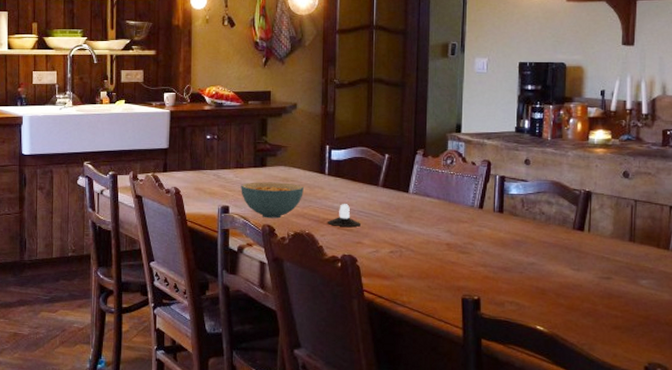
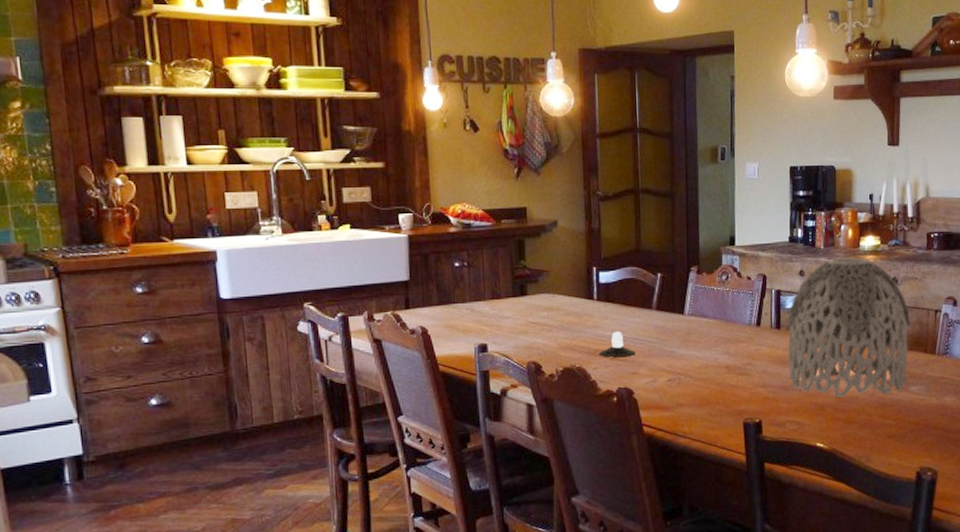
cereal bowl: present [241,182,304,219] -> none [499,312,571,354]
vase: none [510,149,642,285] -> present [787,257,910,398]

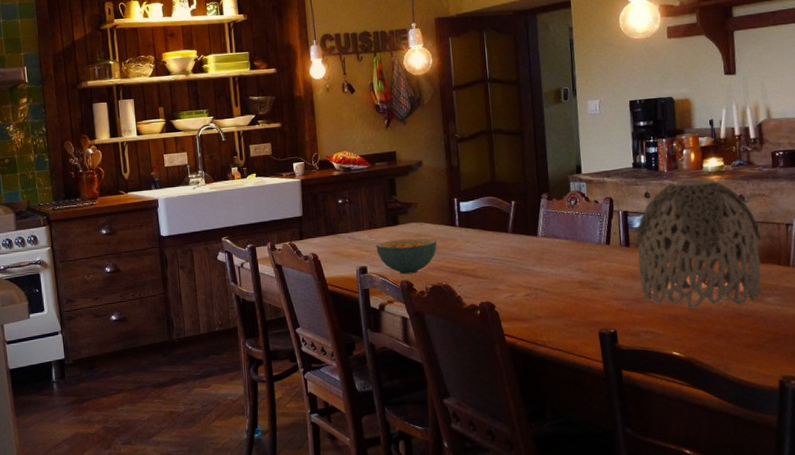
cereal bowl: none [499,312,571,354] -> present [376,238,437,275]
candle: present [599,331,635,357] -> none [462,253,495,276]

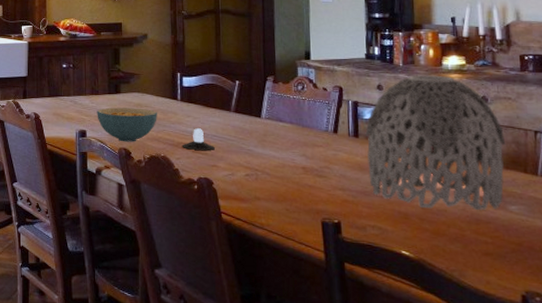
candle: none [462,253,495,276] -> present [181,128,215,151]

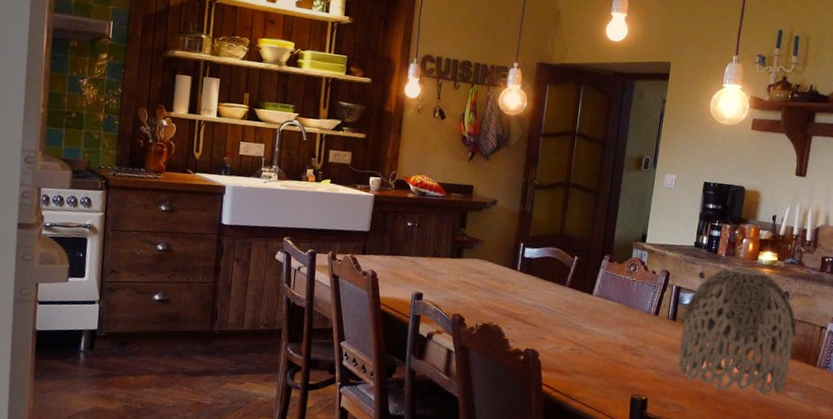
cereal bowl: present [97,107,157,142] -> none [435,272,496,309]
candle: present [181,128,215,151] -> none [514,300,545,323]

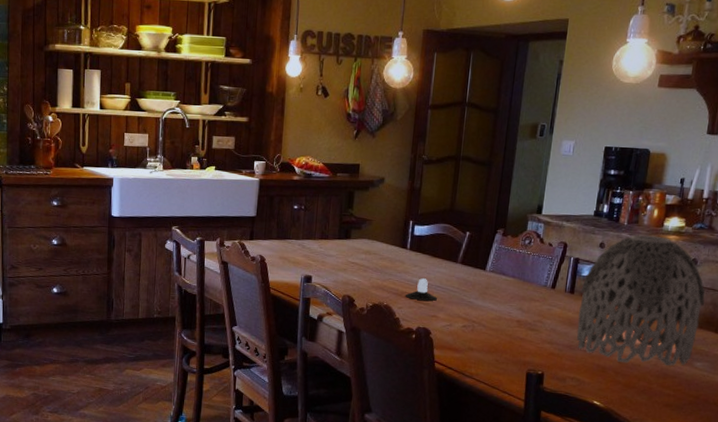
candle: none [514,300,545,323] -> present [405,278,437,302]

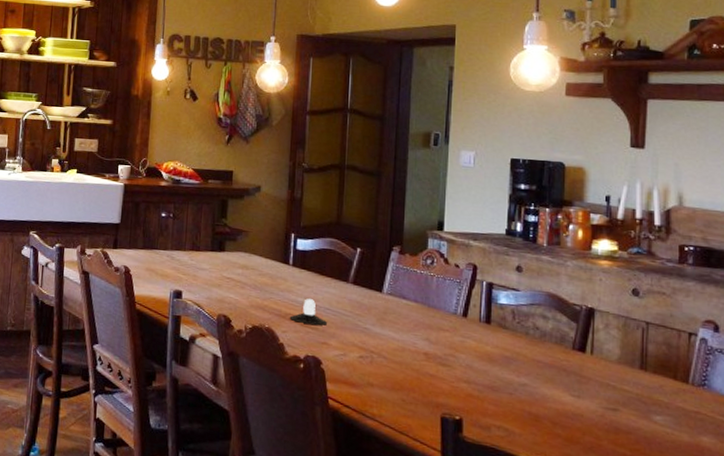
vase: present [576,235,705,366] -> none [498,258,655,418]

